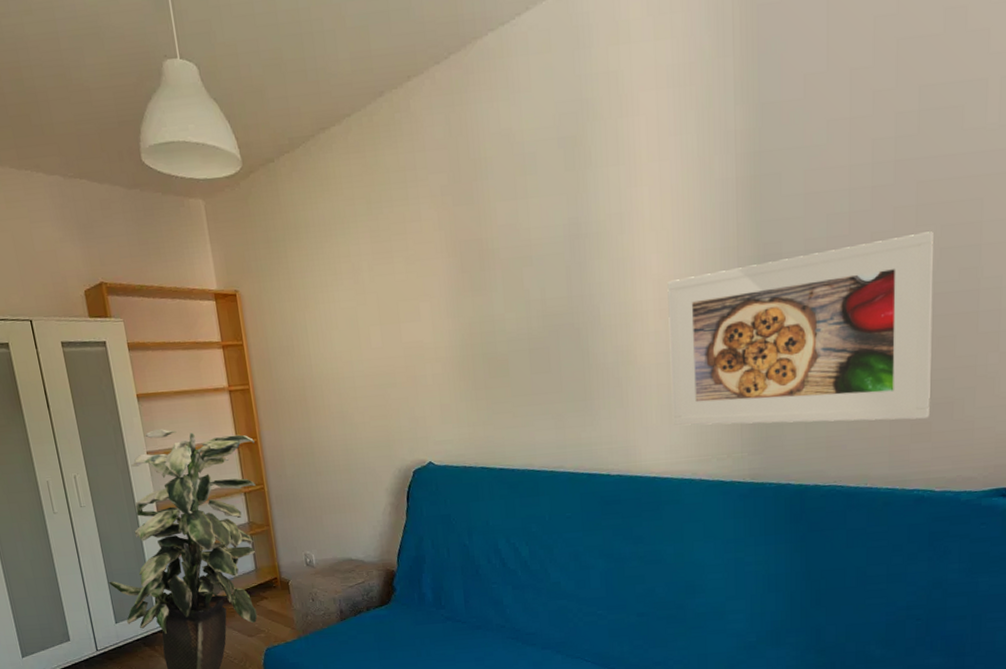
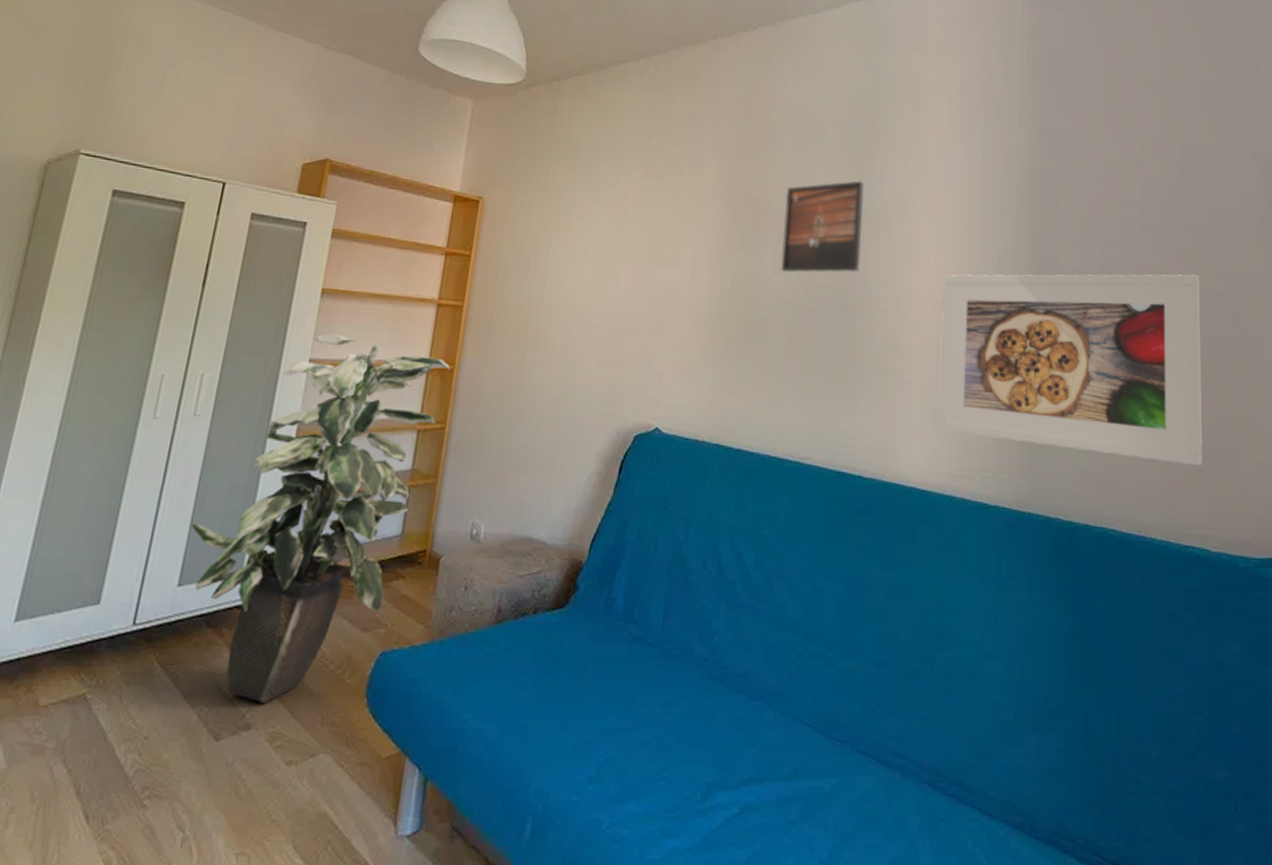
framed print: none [505,202,586,308] -> present [781,180,864,273]

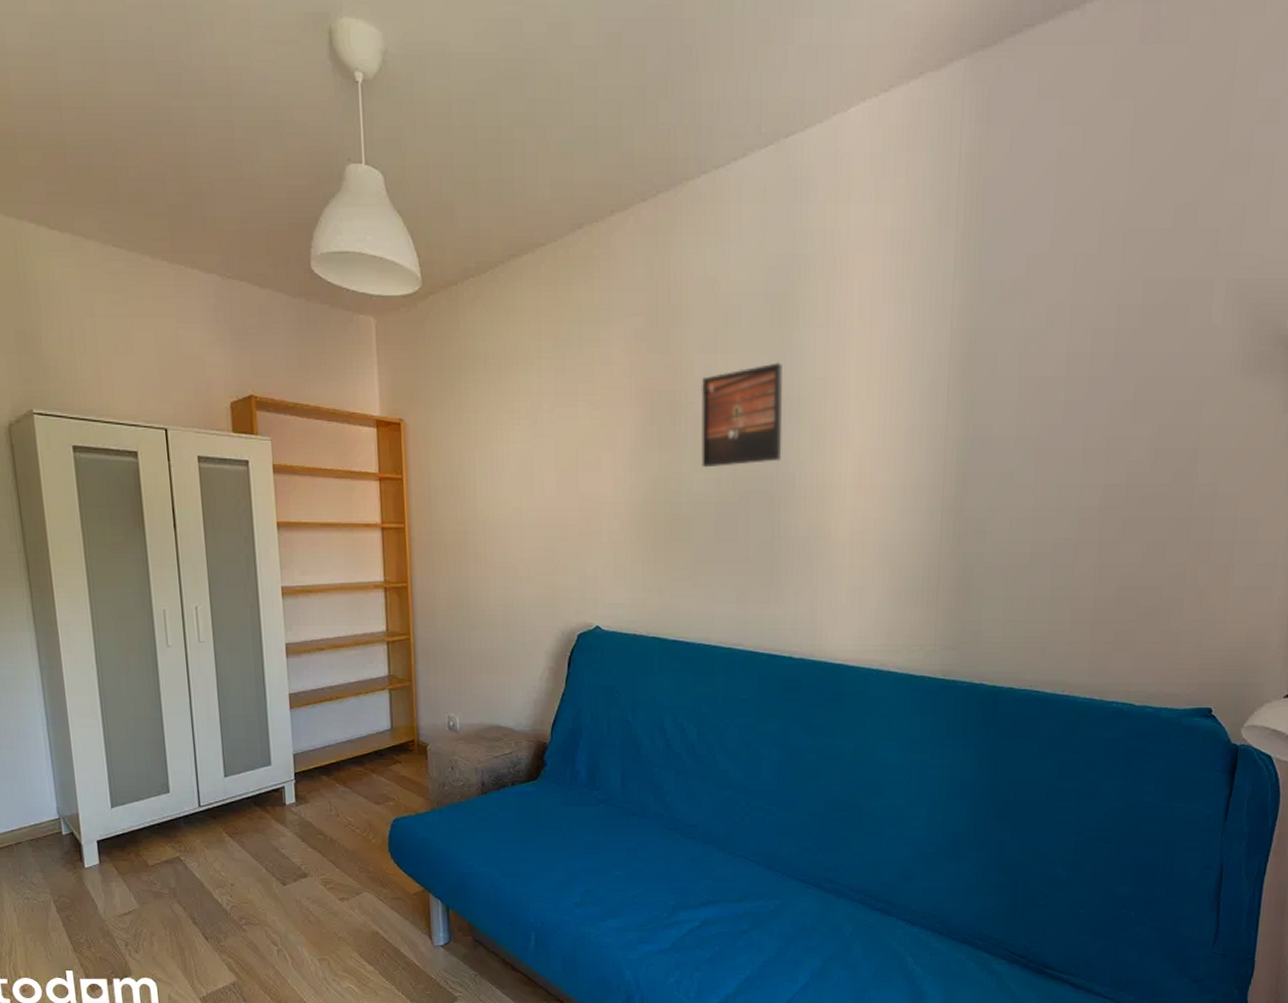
indoor plant: present [190,334,450,703] -> none [221,563,404,859]
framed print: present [937,274,1202,465] -> none [863,431,1149,626]

